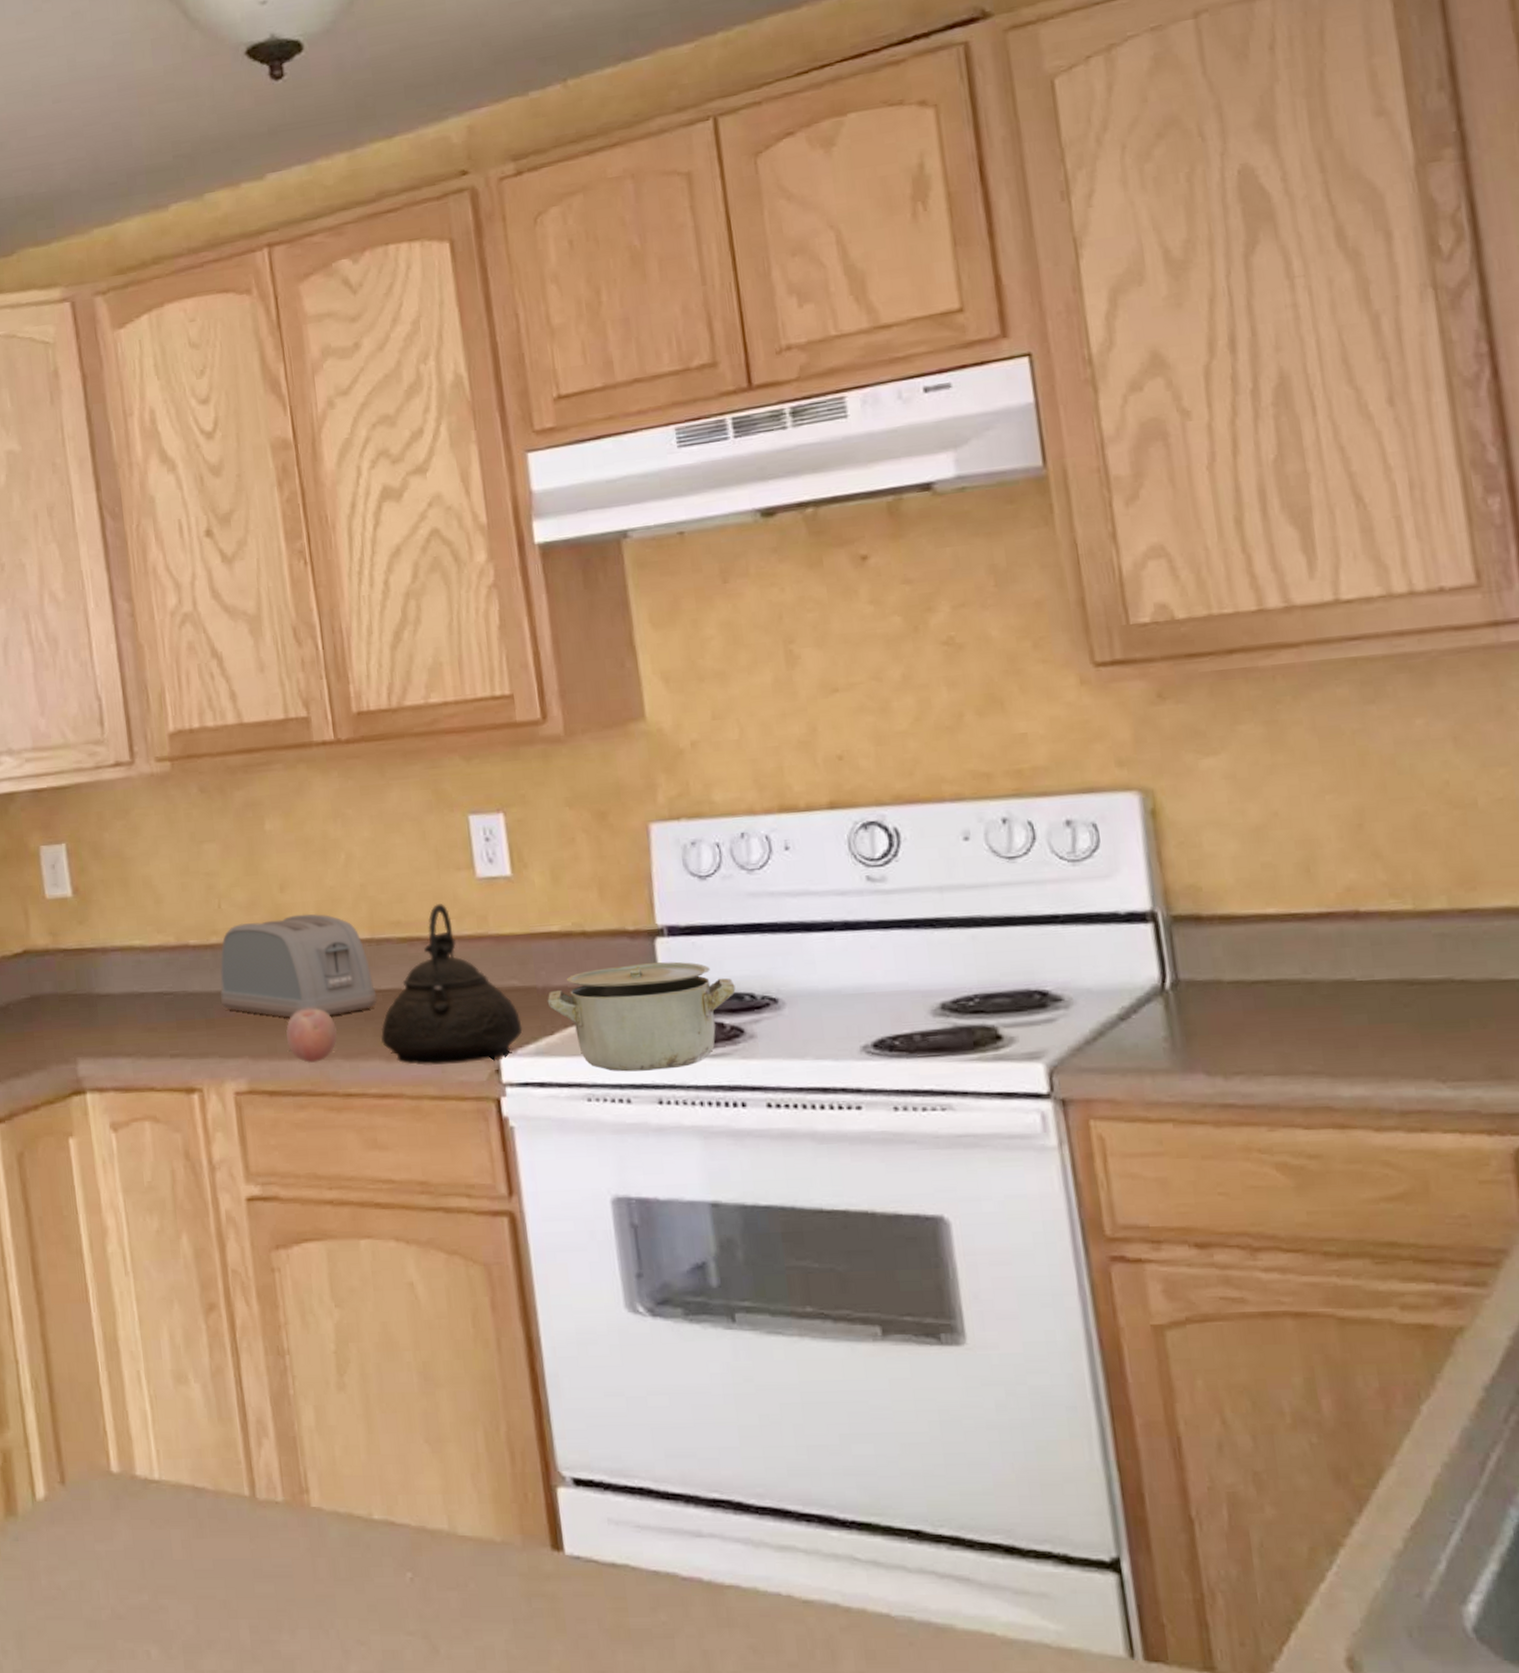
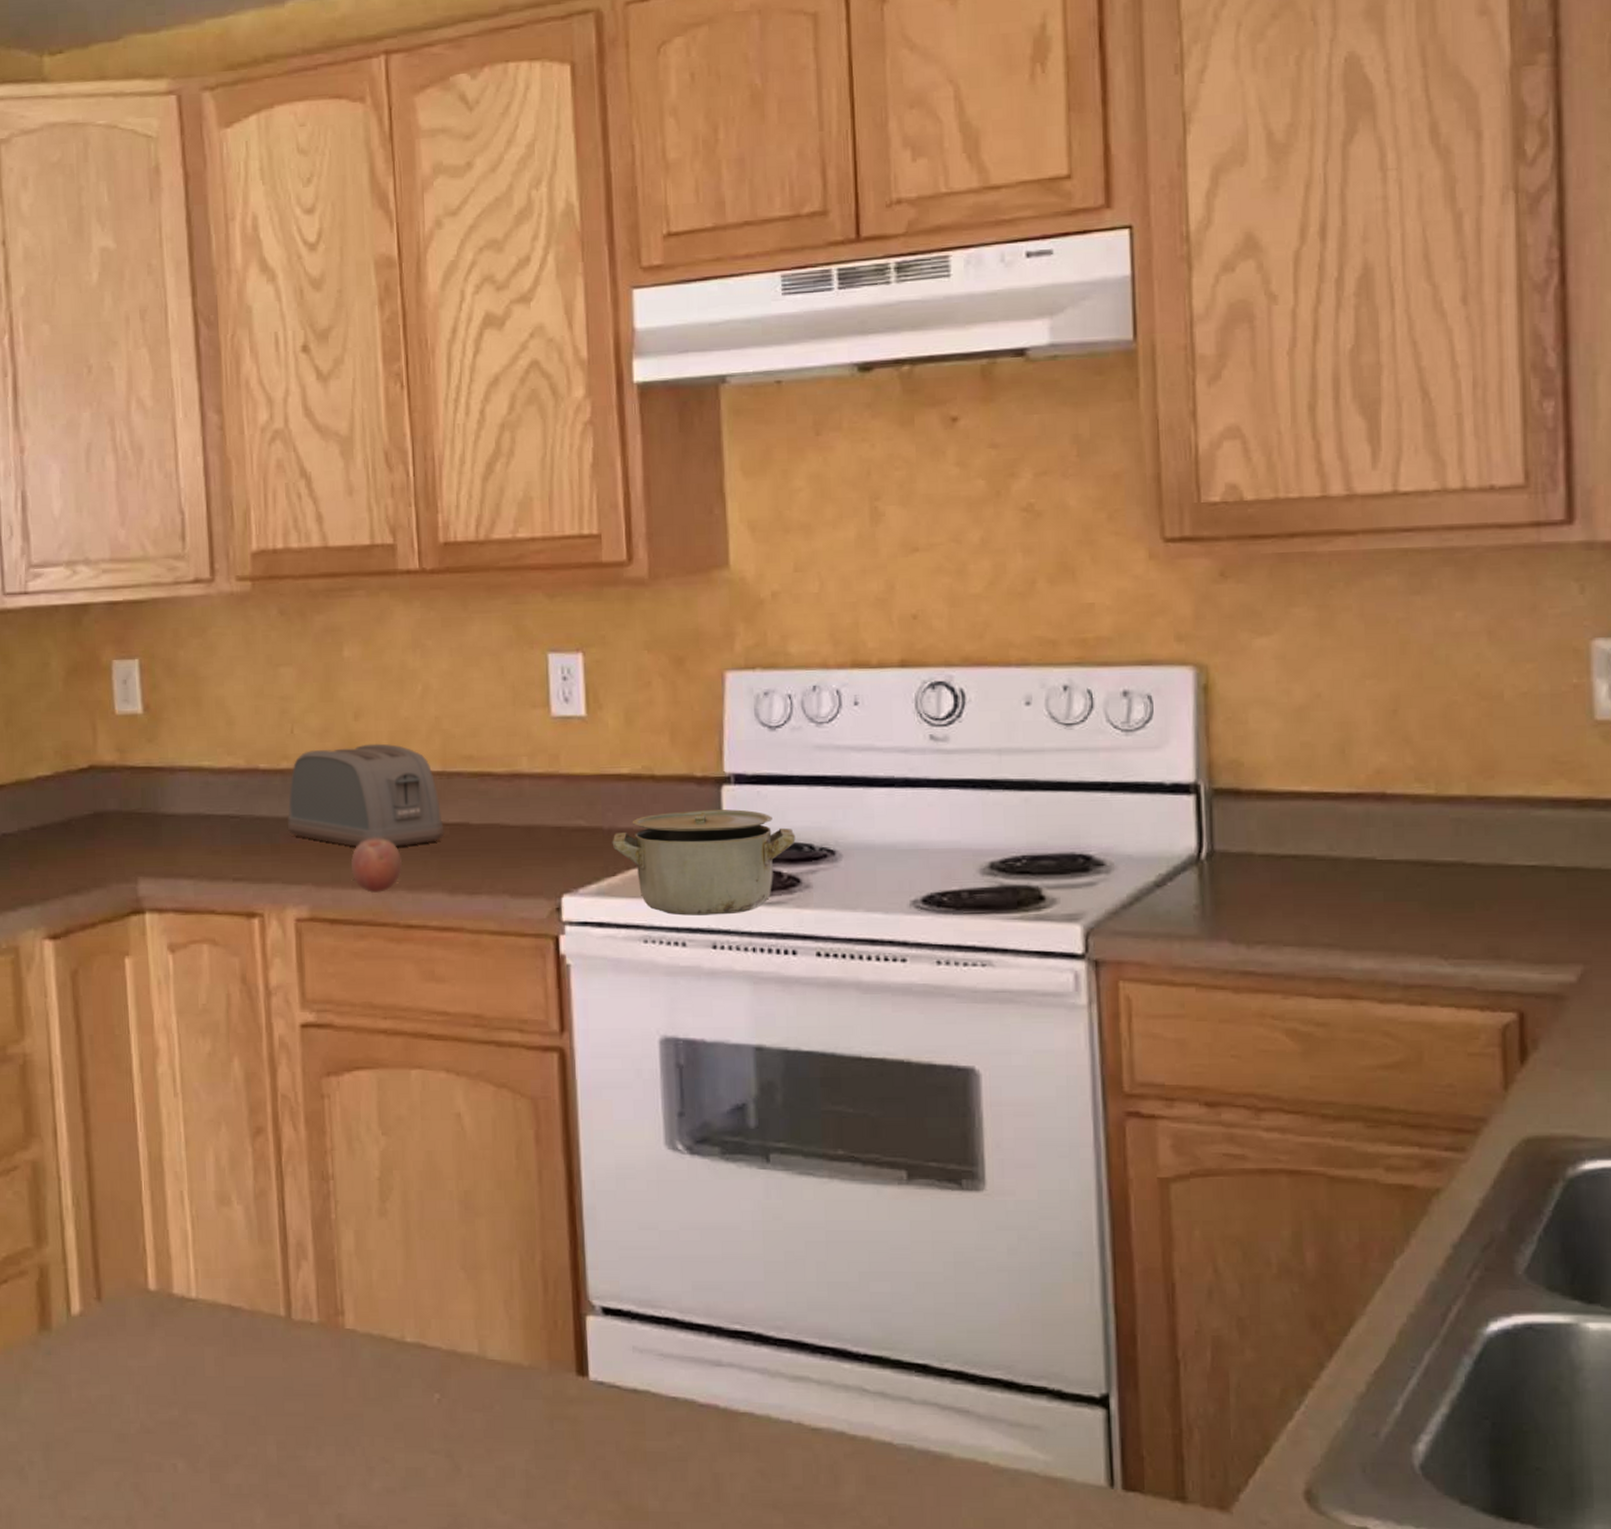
teakettle: present [380,904,523,1066] -> none [445,740,586,901]

